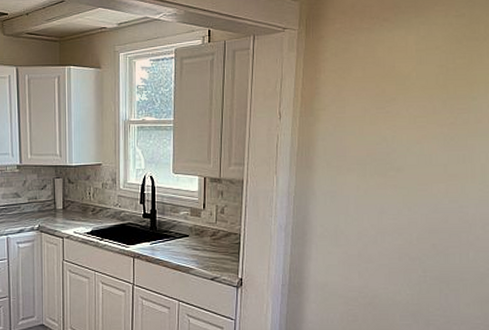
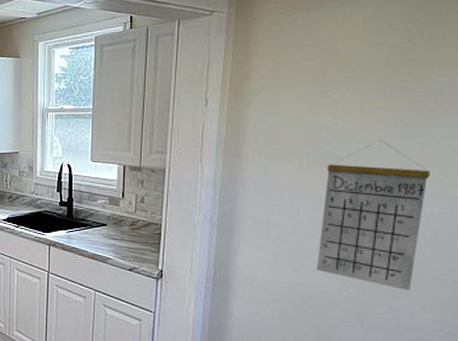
calendar: none [378,152,472,289] -> present [316,139,430,291]

